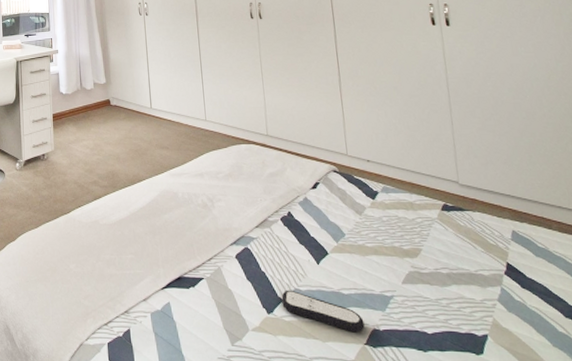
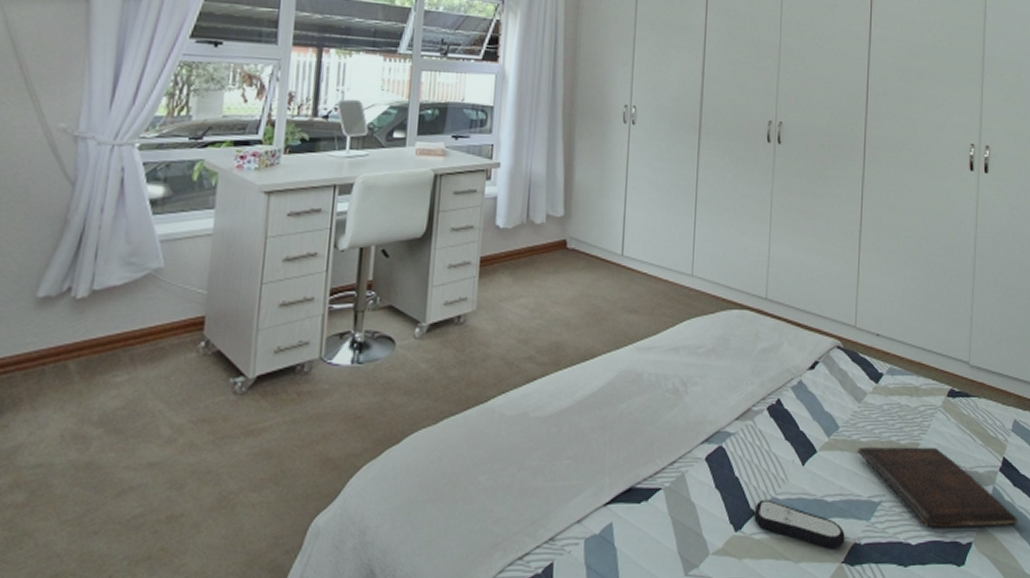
book: none [364,251,532,322] -> present [857,447,1017,528]

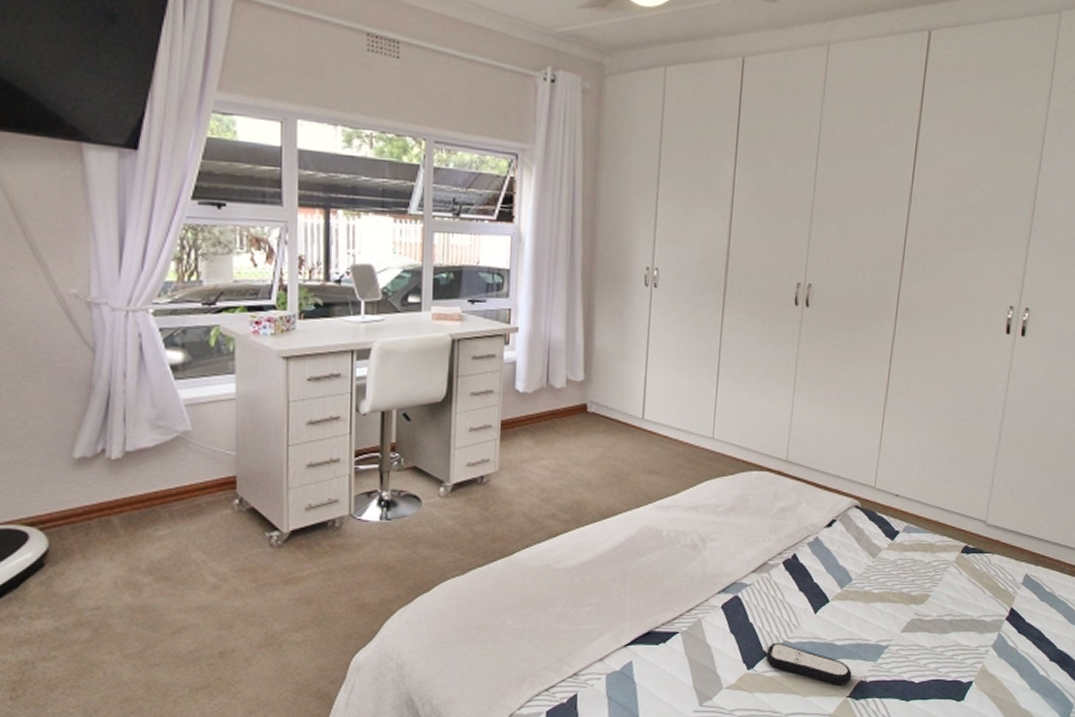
book: present [857,447,1017,528] -> none [868,598,1019,669]

